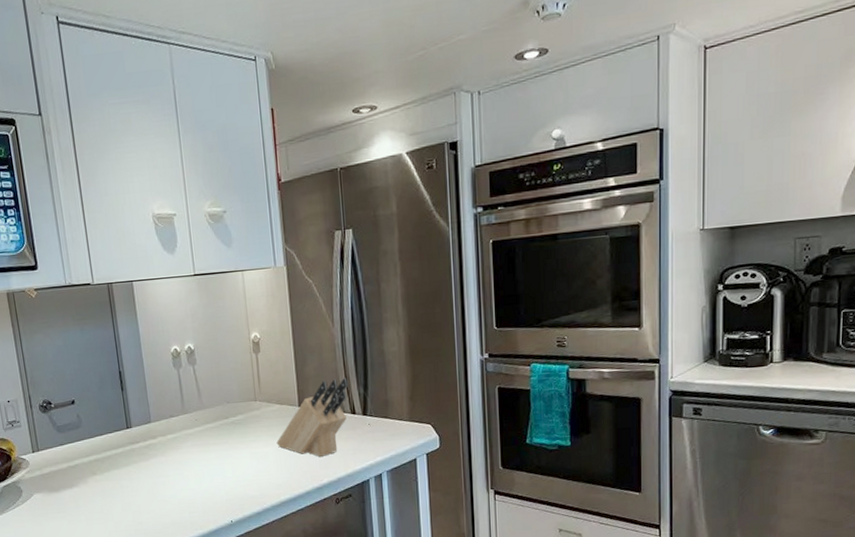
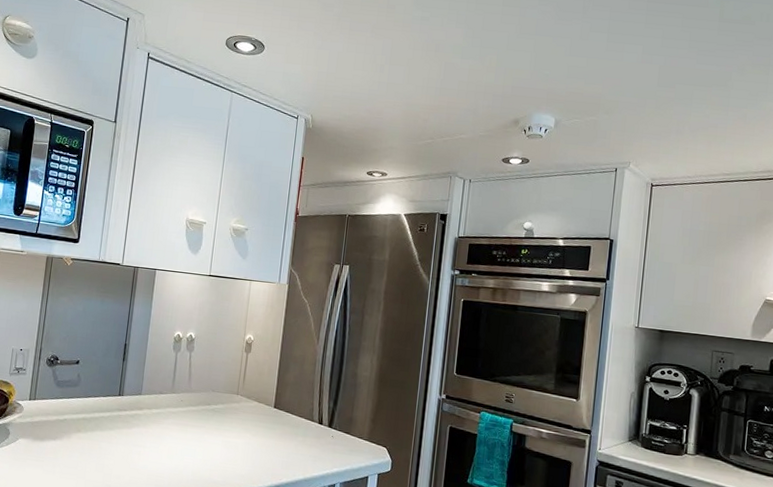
knife block: present [276,378,348,457] -> none [248,389,321,457]

